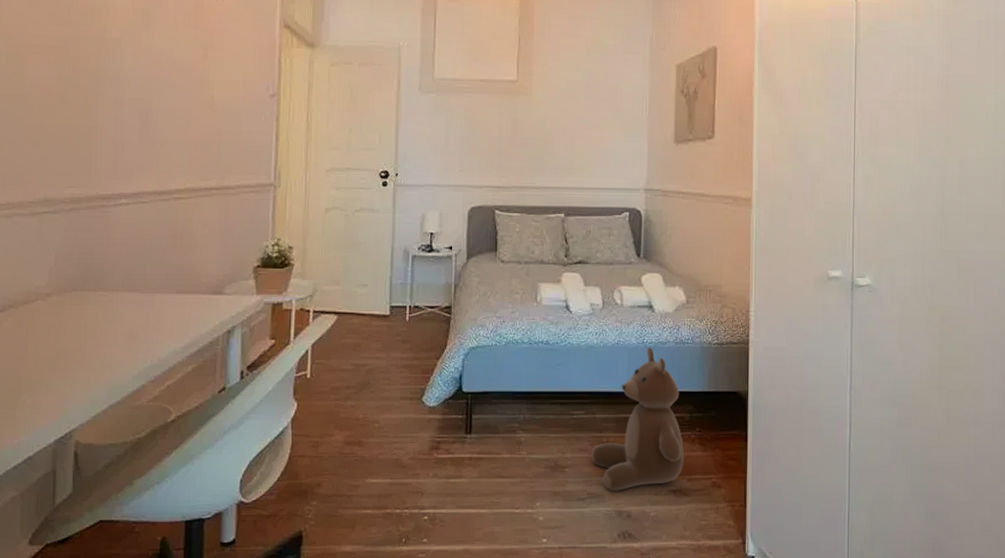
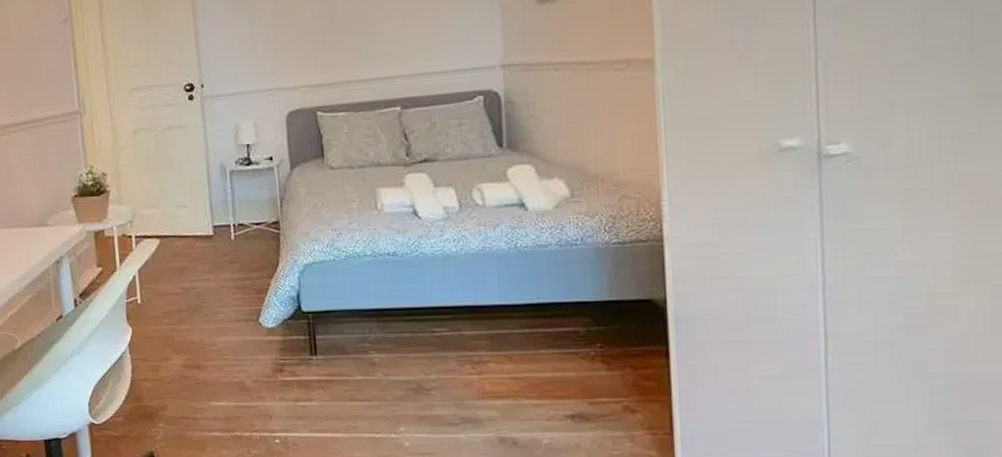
bear: present [591,347,684,491] -> none [461,252,583,416]

